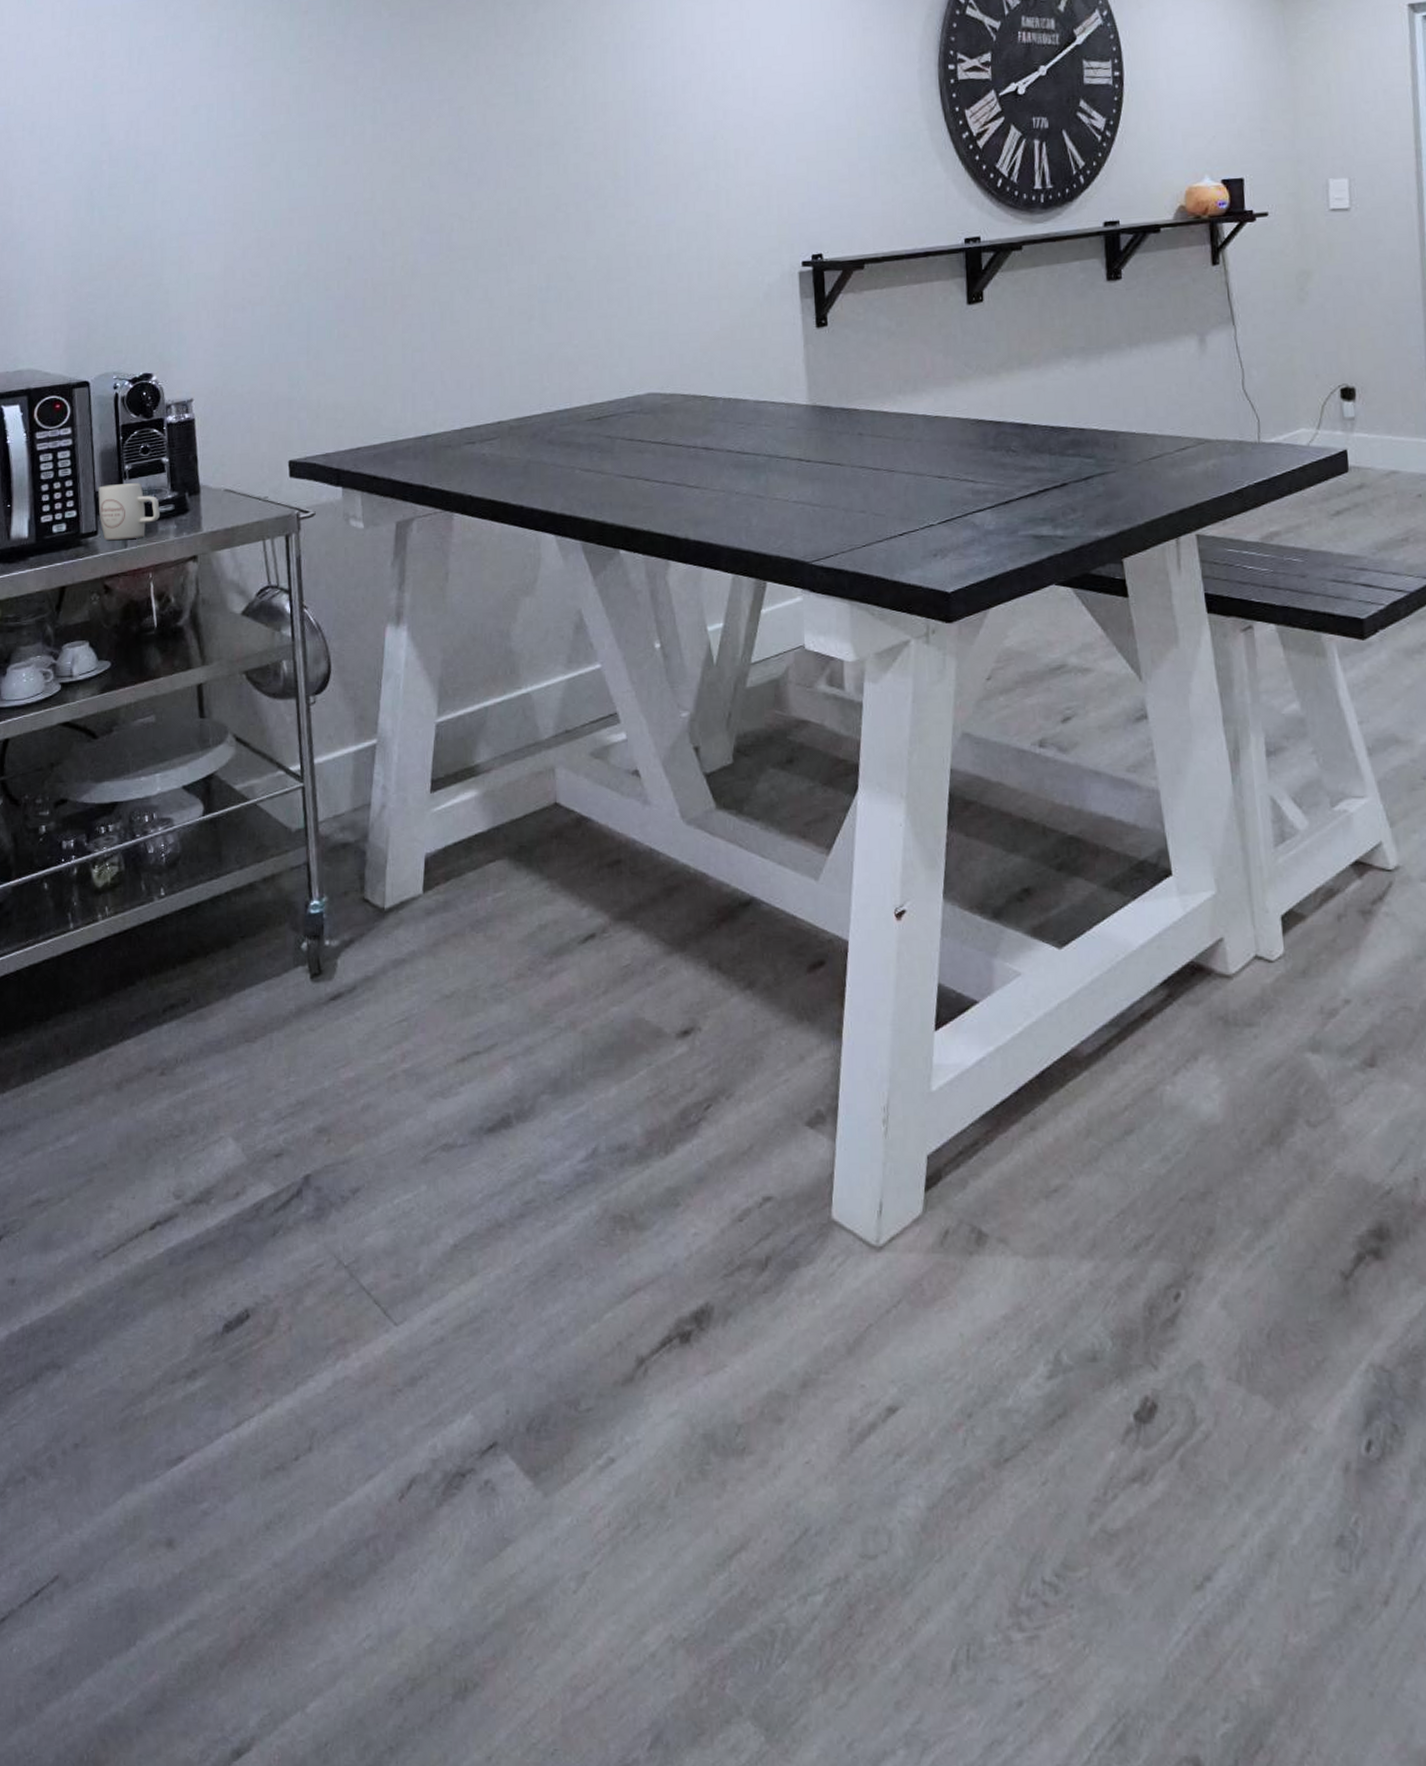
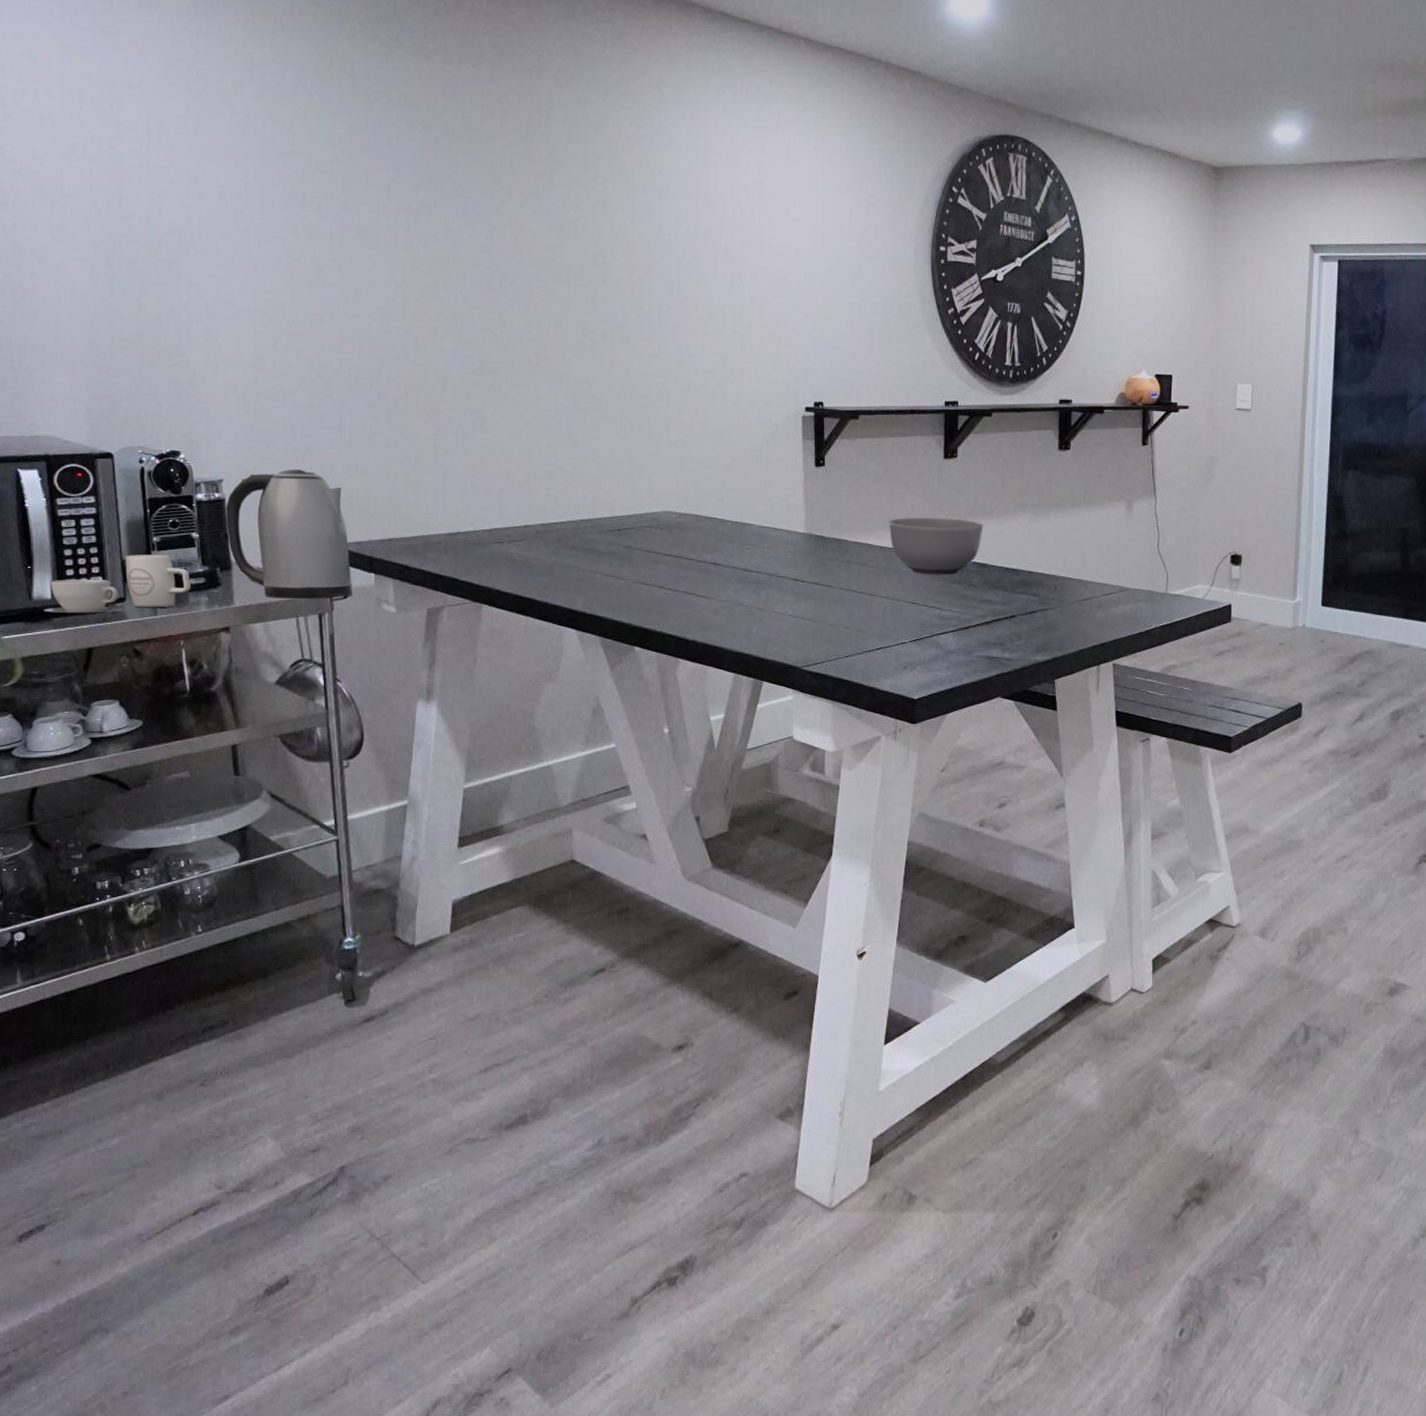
teacup: none [20,513,96,552] -> present [43,579,124,614]
kettle: none [195,381,319,522] -> present [226,469,352,599]
bowl: none [905,373,1021,443] -> present [888,518,983,576]

